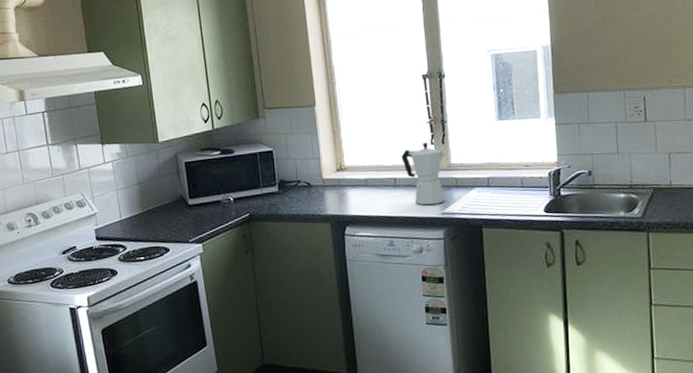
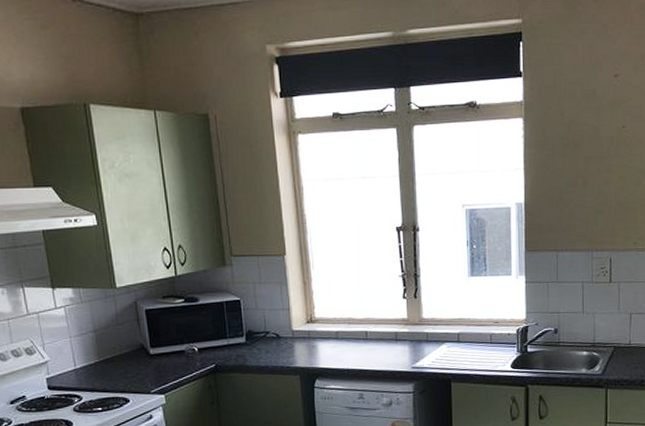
moka pot: present [401,142,446,206] -> none [373,295,418,360]

